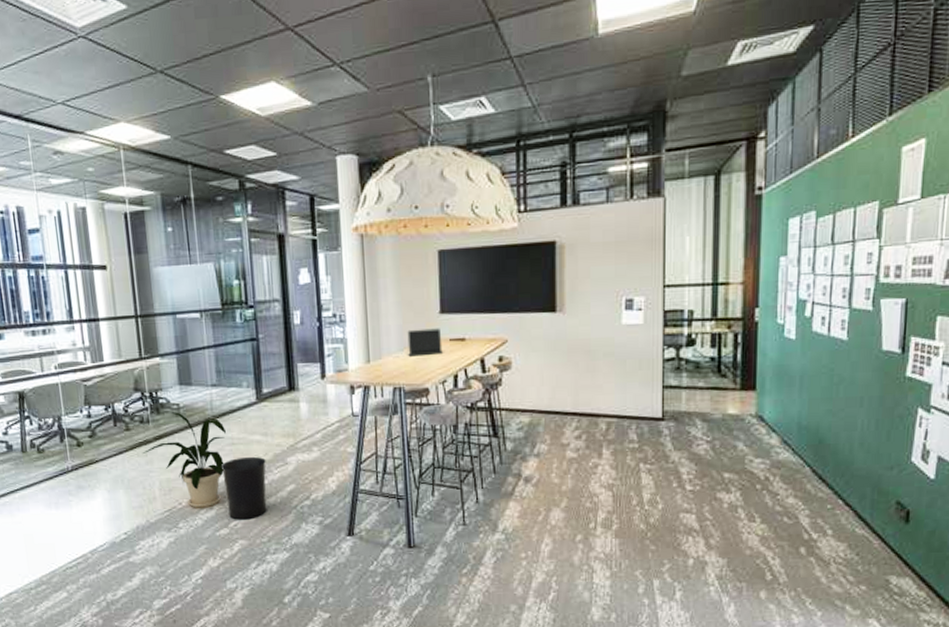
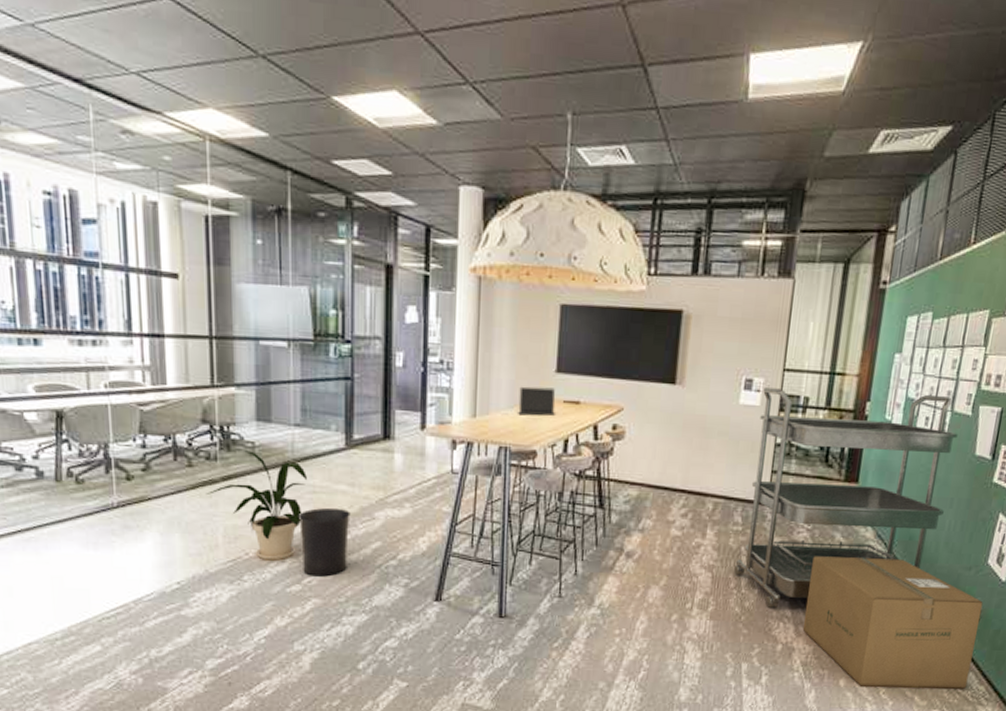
utility cart: none [635,293,860,522] -> present [734,386,958,608]
box: none [713,464,912,598] -> present [802,556,983,689]

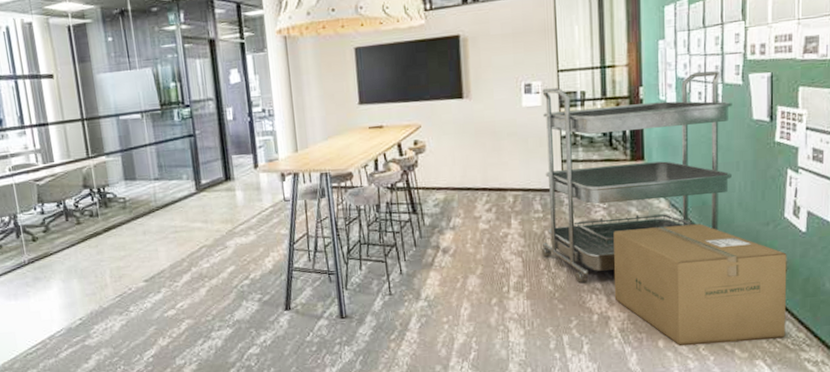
house plant: present [206,448,307,561] -> none [93,204,169,293]
waste bin: present [298,507,350,577] -> none [166,242,210,301]
laptop: present [518,386,556,417] -> none [330,117,363,145]

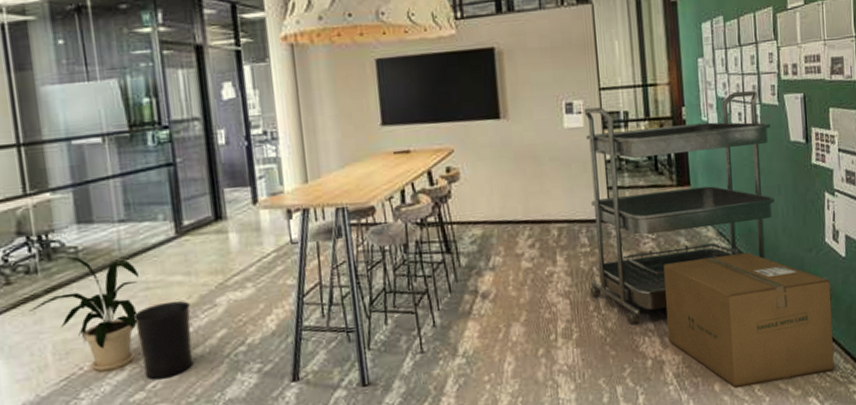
house plant: none [93,204,169,293] -> present [28,256,138,372]
waste bin: none [166,242,210,301] -> present [133,300,193,380]

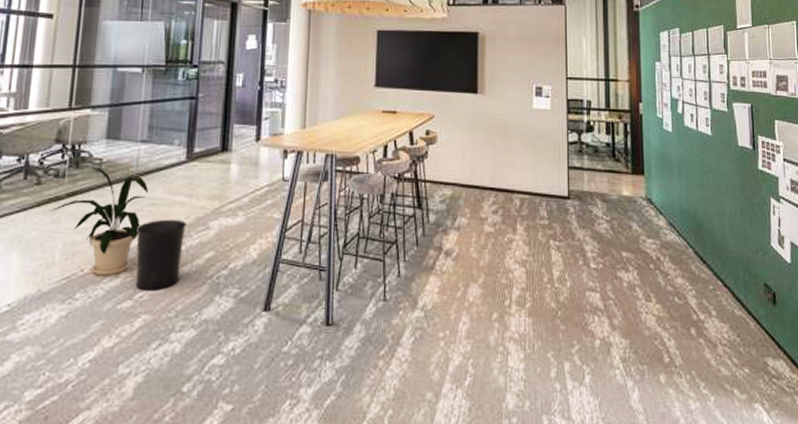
utility cart: present [584,91,775,324] -> none [546,93,723,301]
box: present [663,252,835,388] -> none [616,246,780,381]

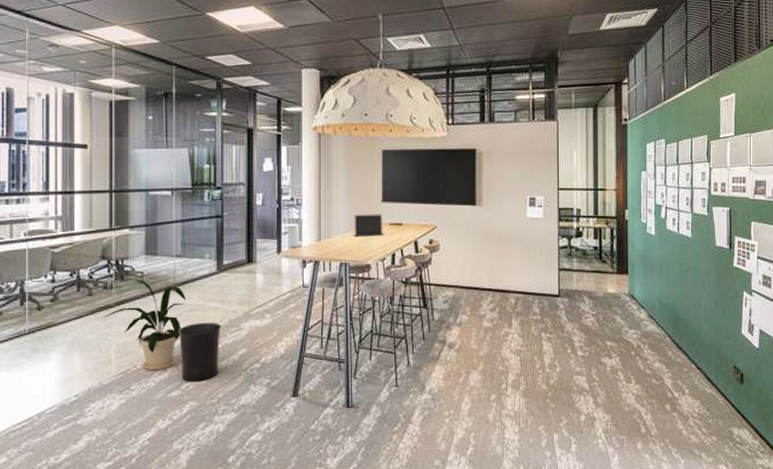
laptop: none [343,99,375,126] -> present [354,214,383,237]

